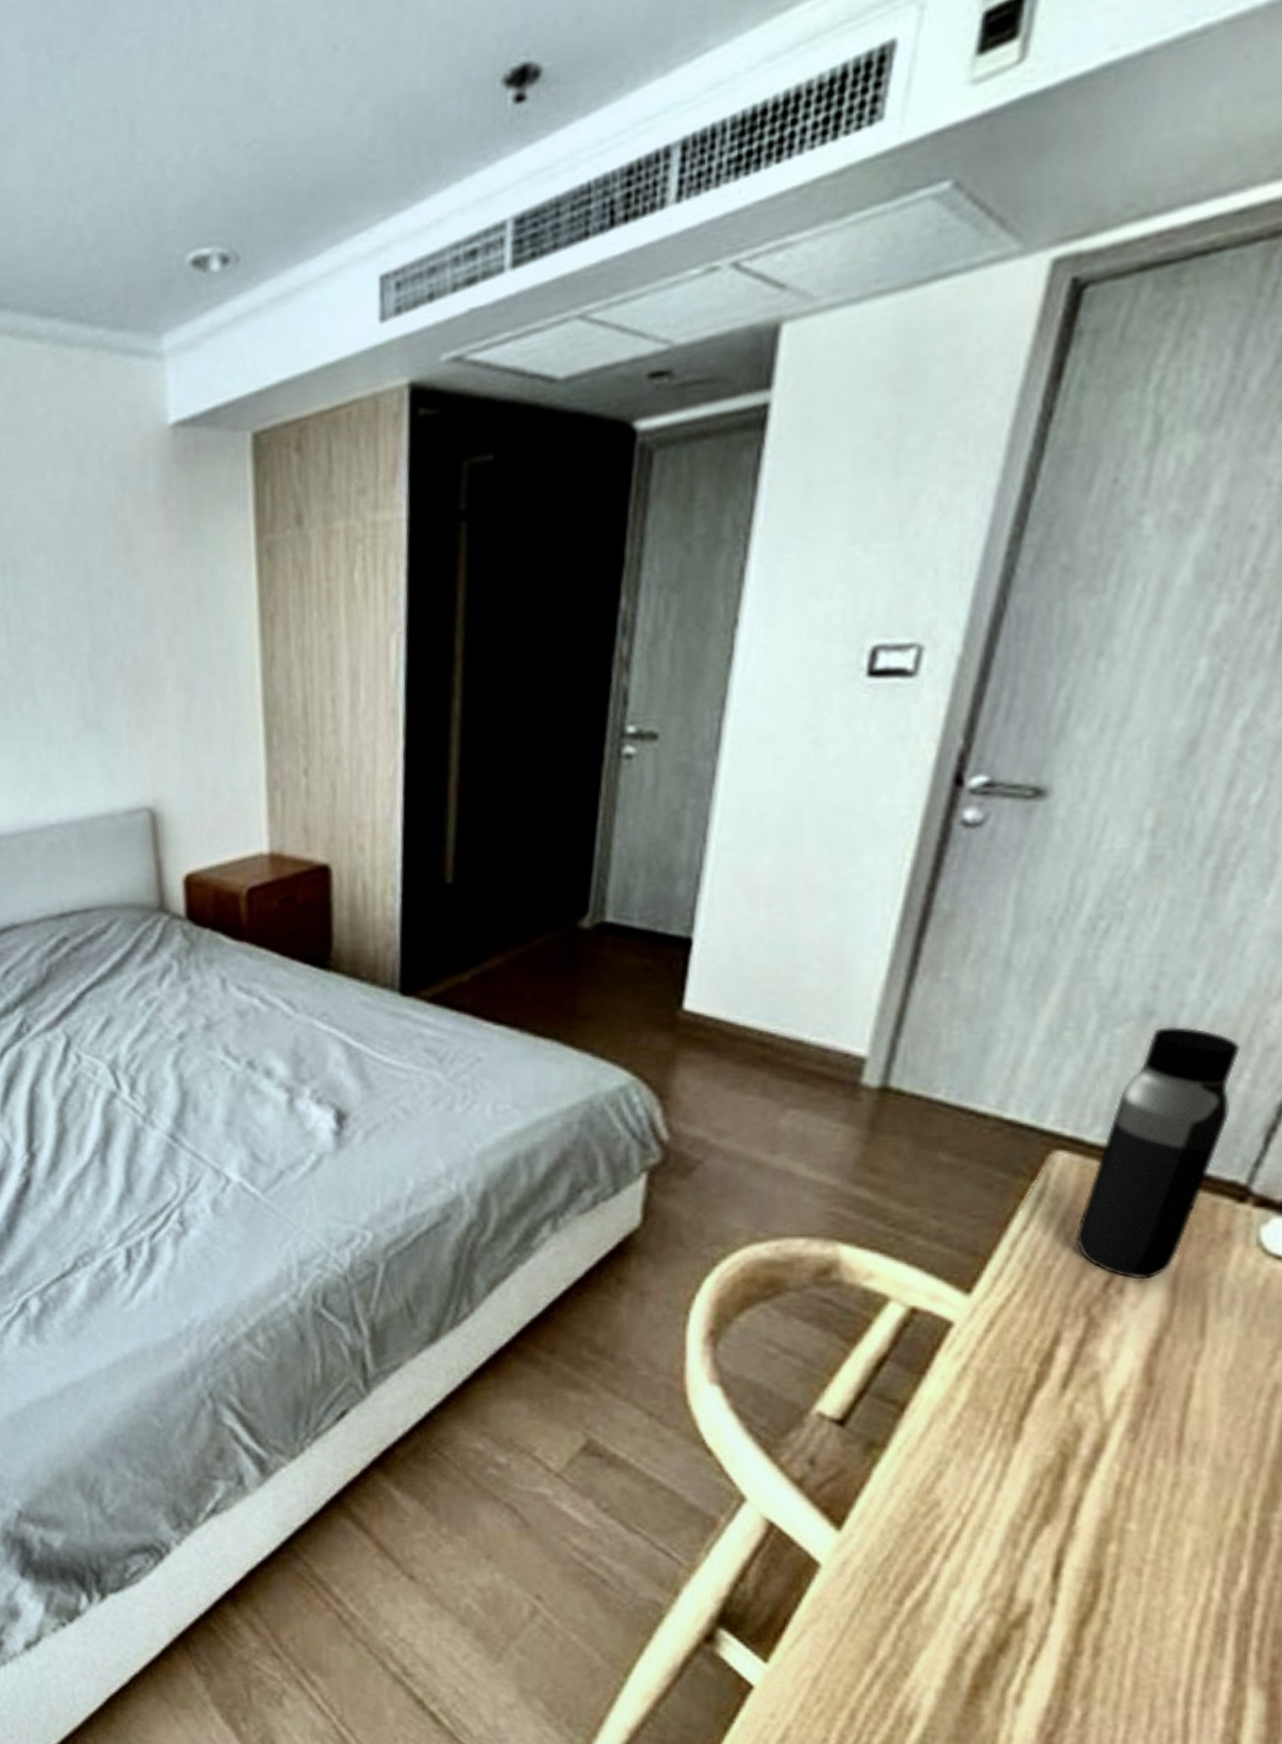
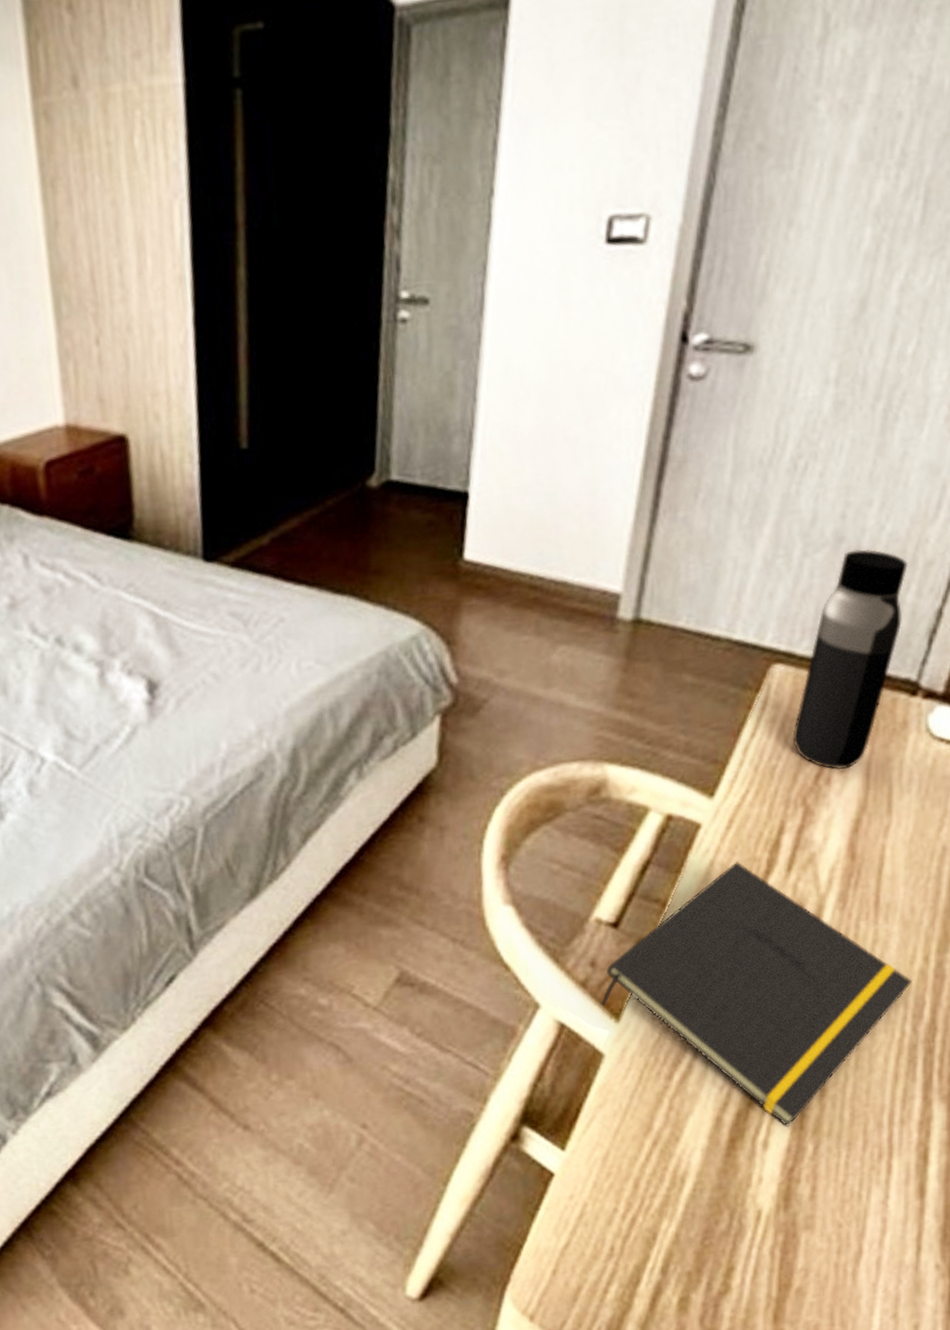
notepad: none [818,1370,1225,1685] -> present [600,862,912,1128]

